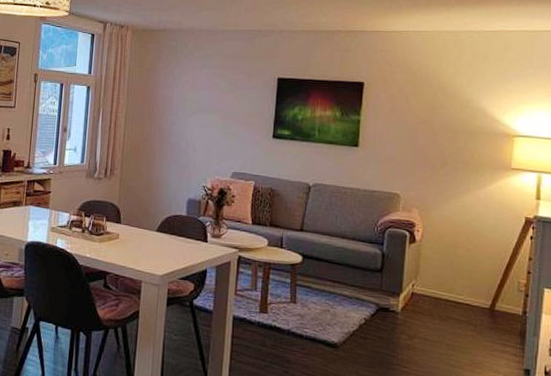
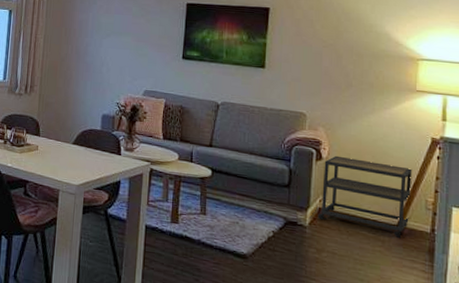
side table: none [410,237,506,321] -> present [317,155,413,238]

